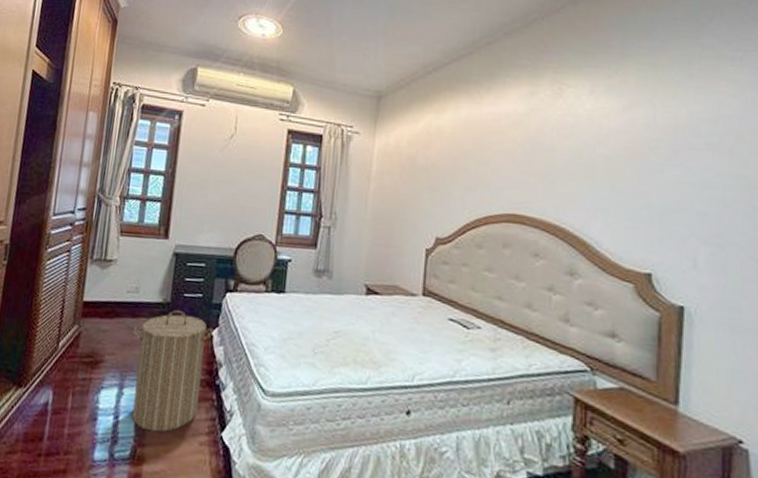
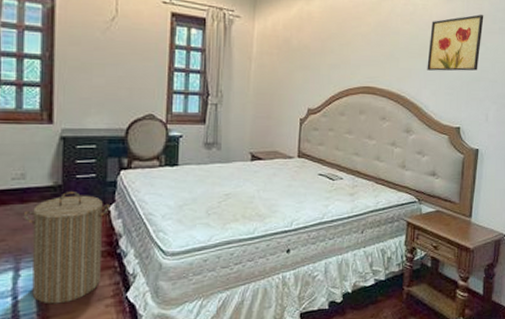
wall art: none [597,126,681,199] -> present [427,14,484,71]

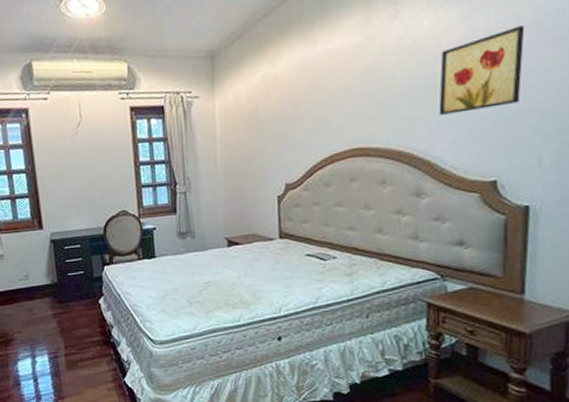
laundry hamper: present [23,192,110,305] -> none [31,288,100,387]

